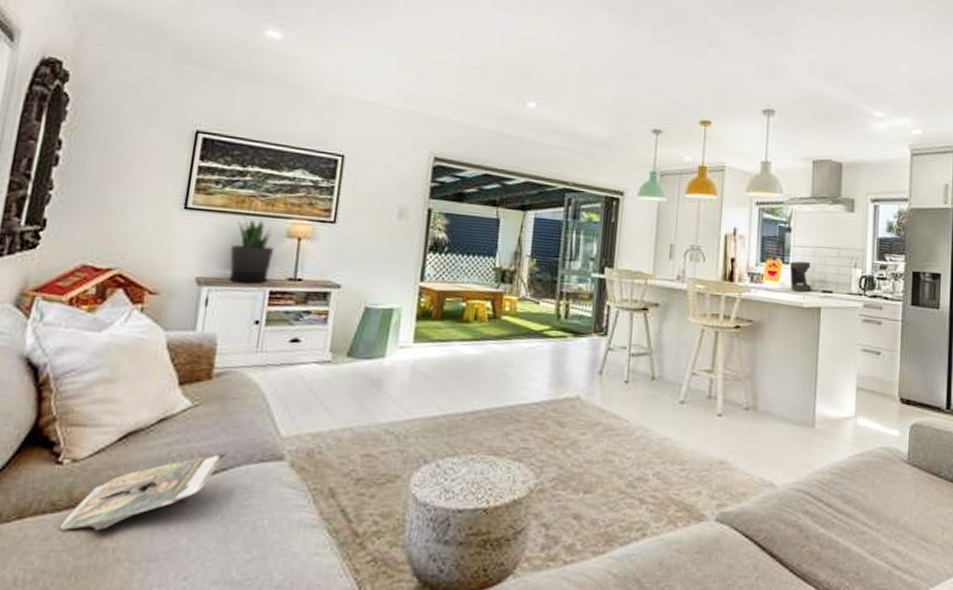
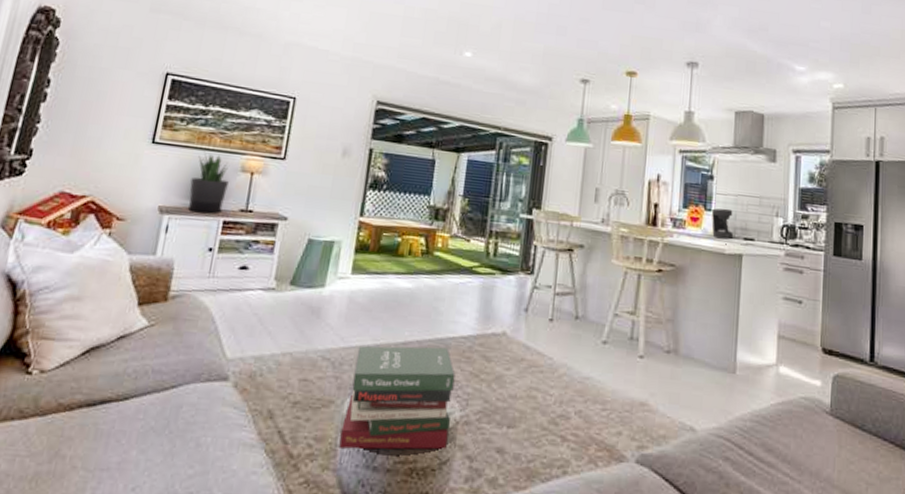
magazine: present [59,454,226,531] -> none [25,371,177,439]
books: none [407,414,528,525] -> present [339,345,455,450]

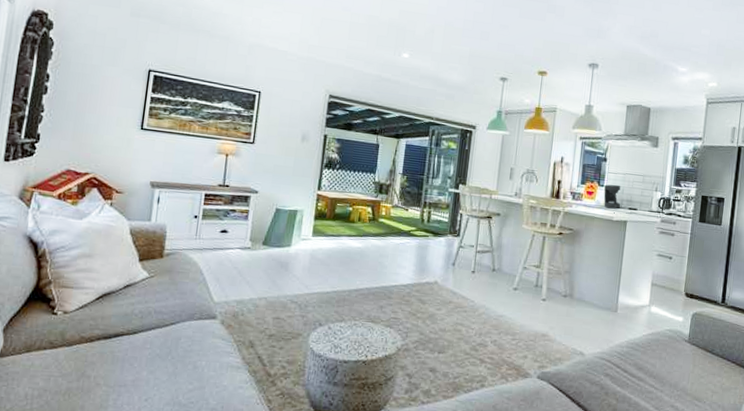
planter: present [188,152,230,215] -> none [175,137,208,189]
books: present [339,345,455,450] -> none [306,292,397,370]

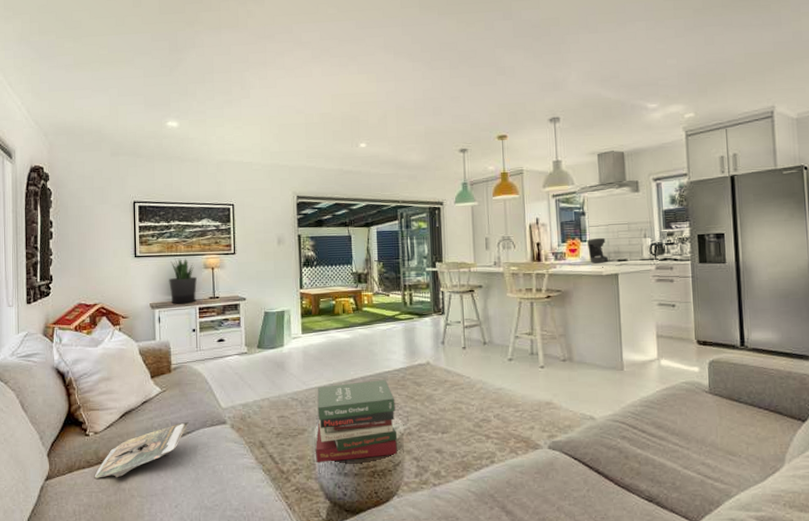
magazine: none [56,312,174,364] -> present [94,422,189,478]
planter: none [175,137,208,189] -> present [169,258,197,305]
books: none [306,292,397,370] -> present [315,380,398,464]

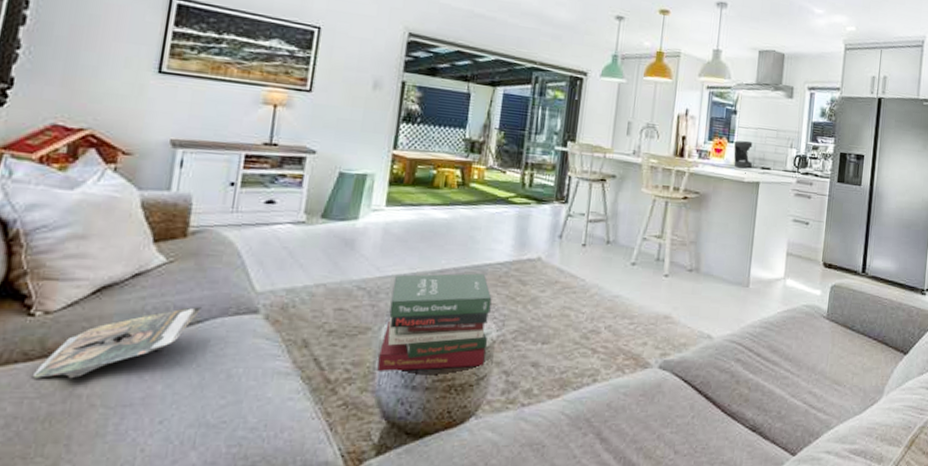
planter: present [169,258,197,305] -> none [205,83,250,148]

